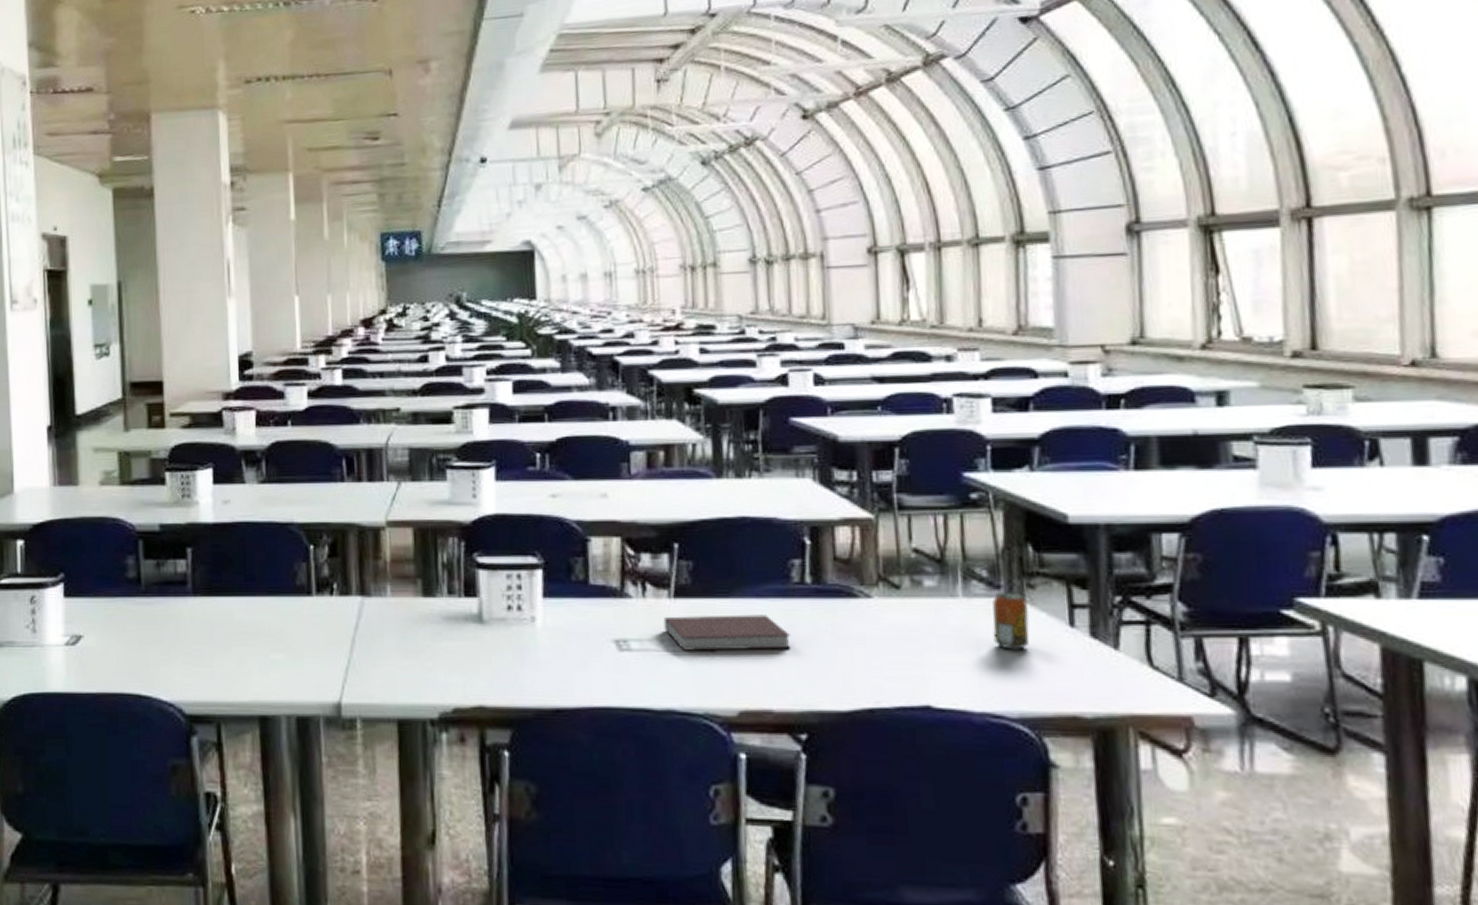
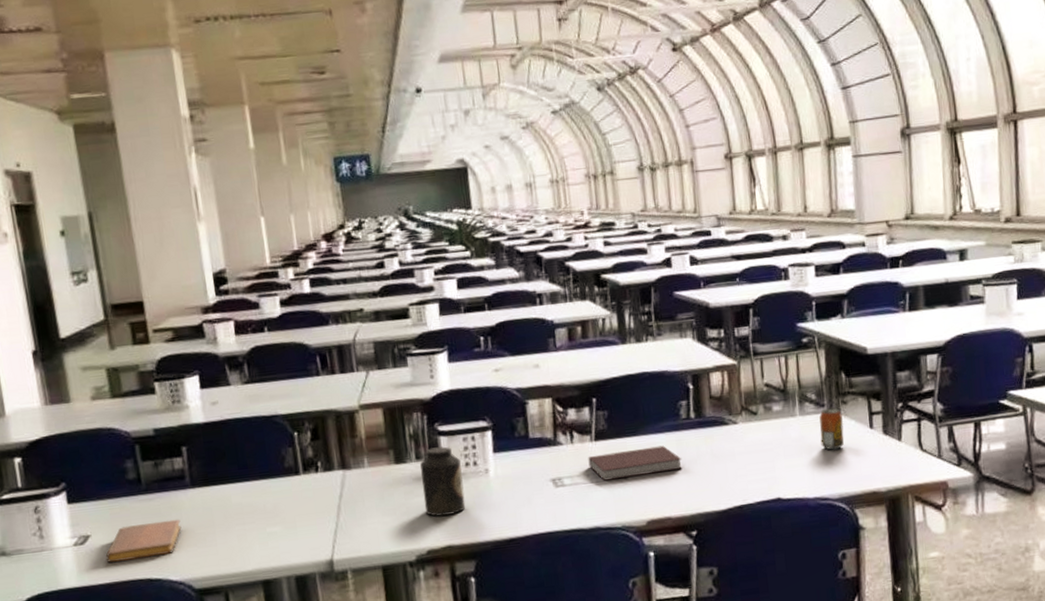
notebook: none [95,630,178,671] -> present [105,519,182,563]
canister: none [451,582,504,668] -> present [419,446,466,517]

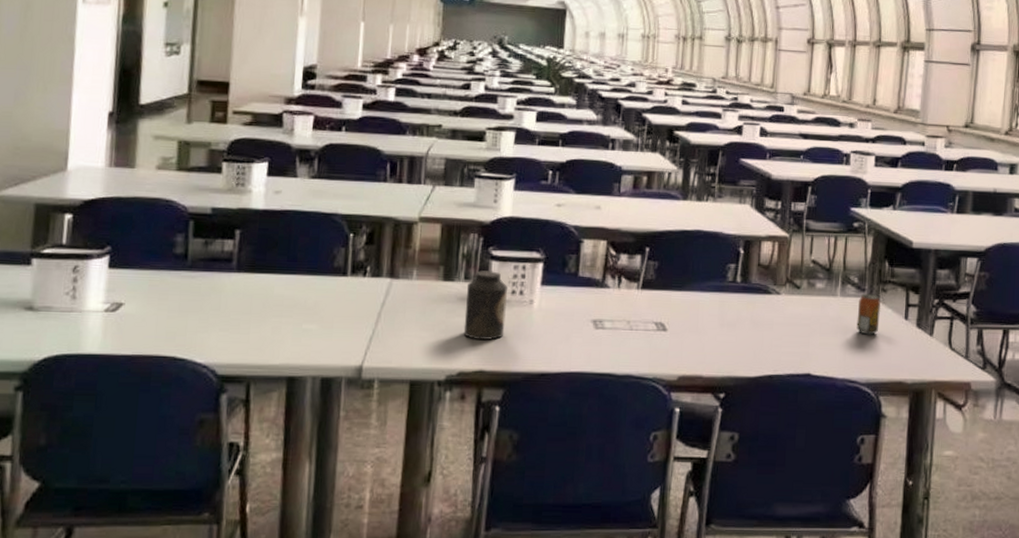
notebook: present [105,519,182,563] -> none [134,300,218,335]
notebook: present [588,445,682,481] -> none [631,303,721,331]

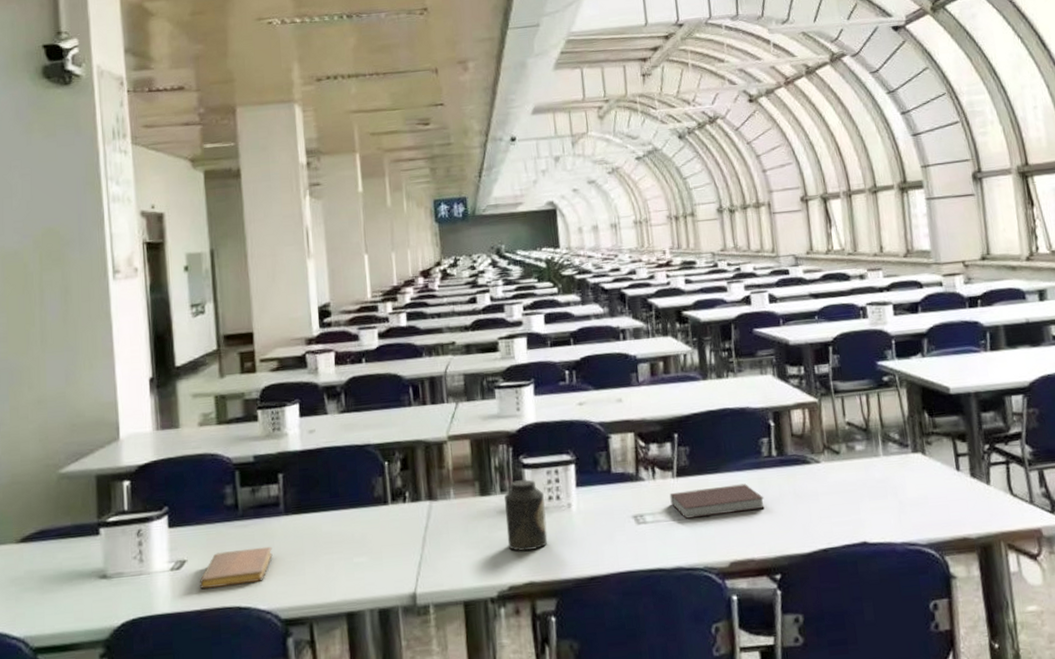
notebook: none [134,300,218,335] -> present [199,546,273,589]
notebook: none [631,303,721,331] -> present [669,483,765,519]
beverage can: present [856,293,881,335] -> none [903,448,930,493]

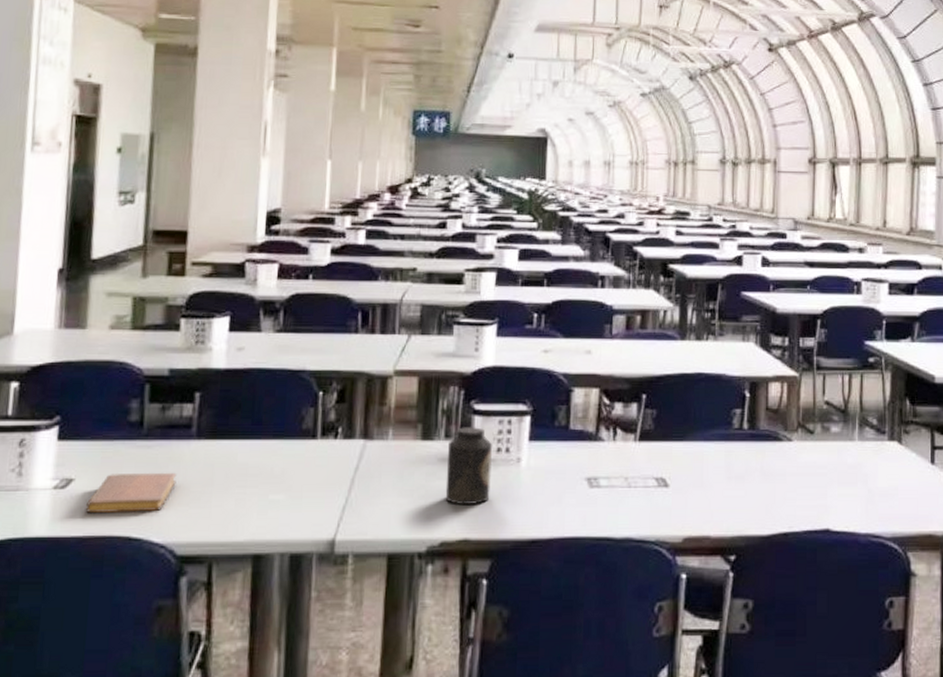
notebook: present [669,483,765,519] -> none [629,455,728,487]

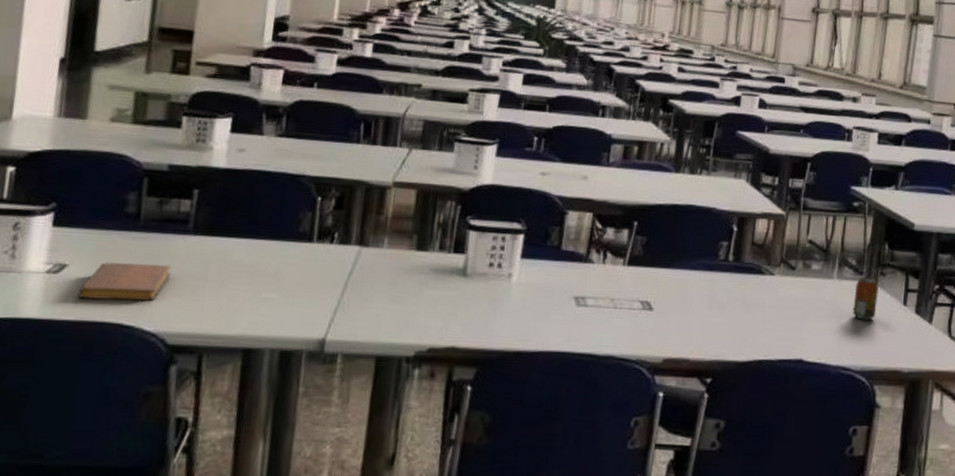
canister: present [445,427,493,504] -> none [436,240,485,315]
beverage can: none [878,436,904,483] -> present [852,276,879,320]

